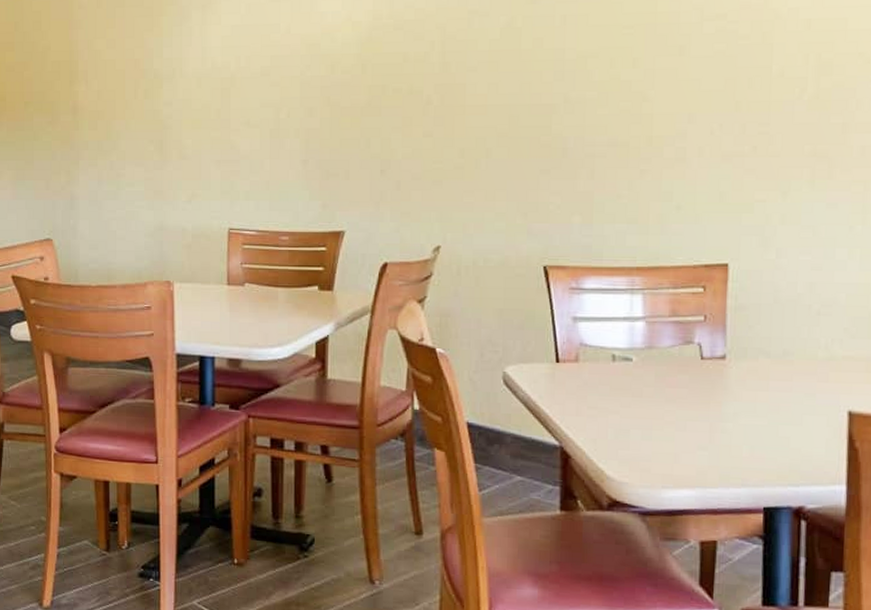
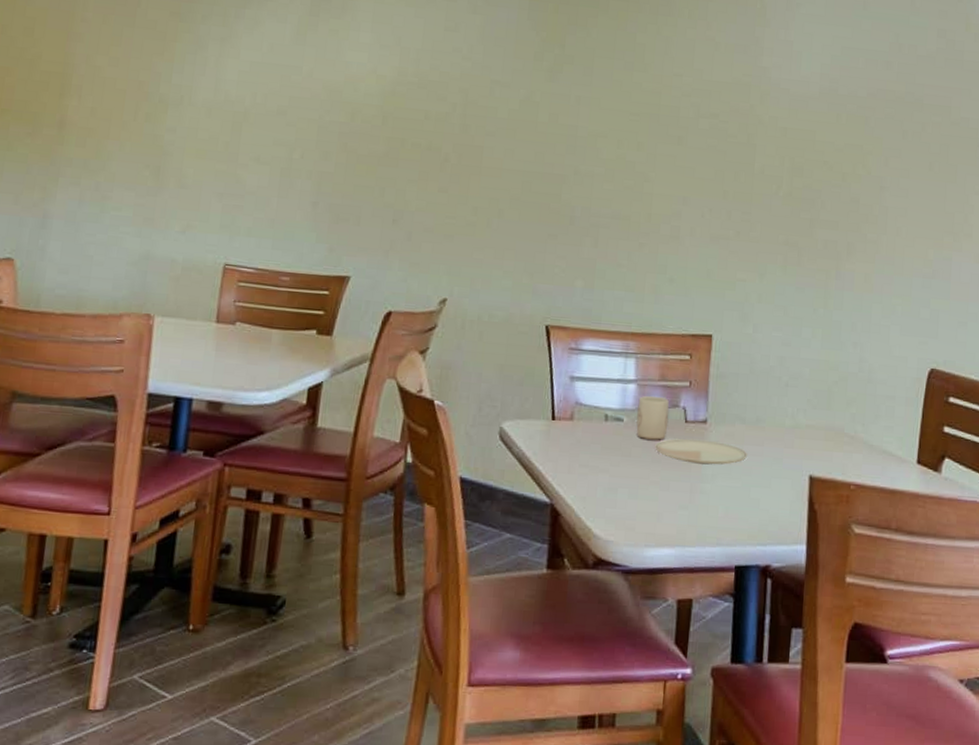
mug: none [647,333,683,380] -> present [636,395,670,441]
plate: none [668,376,775,403] -> present [655,438,748,465]

